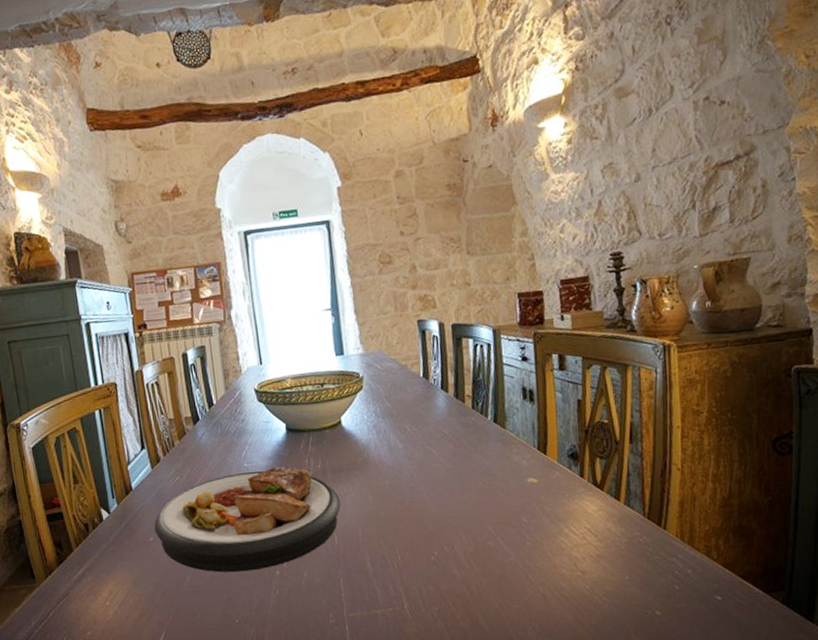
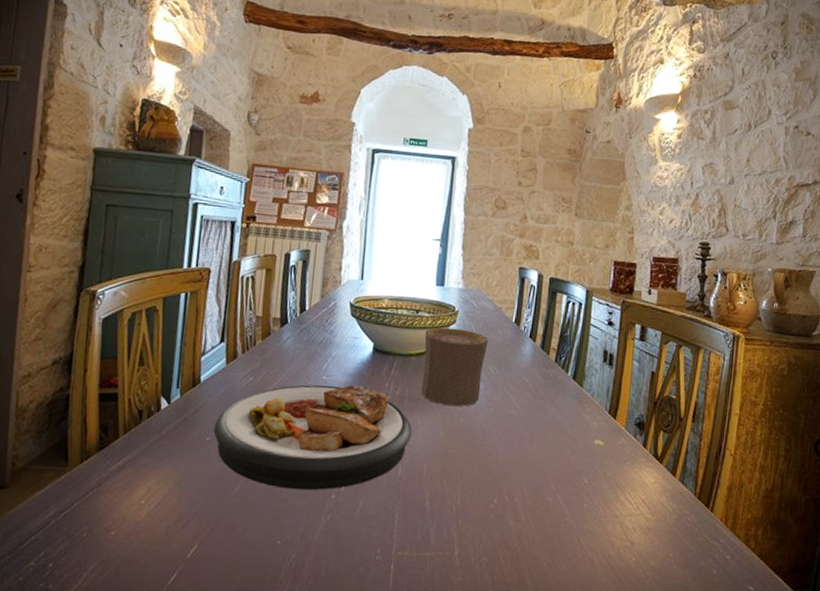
cup: none [334,393,401,471] -> present [421,327,489,407]

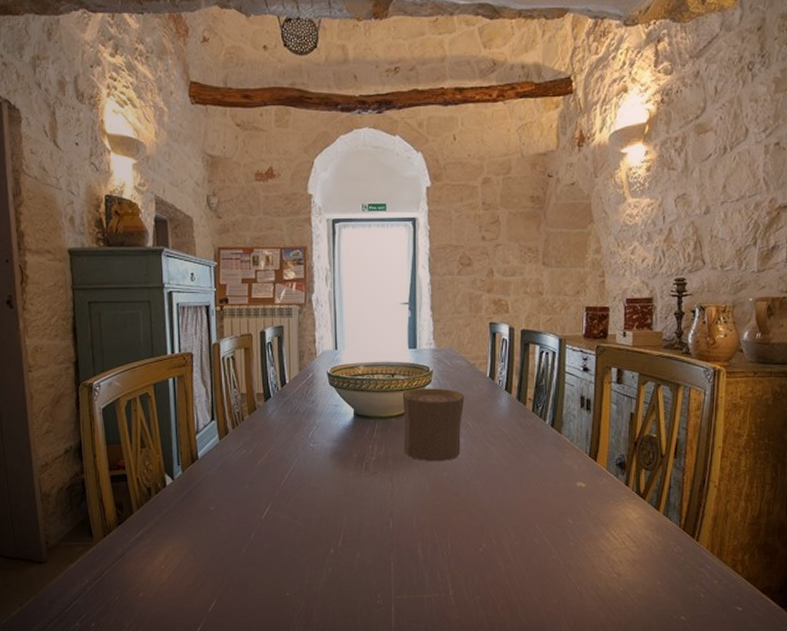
plate: present [213,385,412,491] -> none [216,450,399,547]

